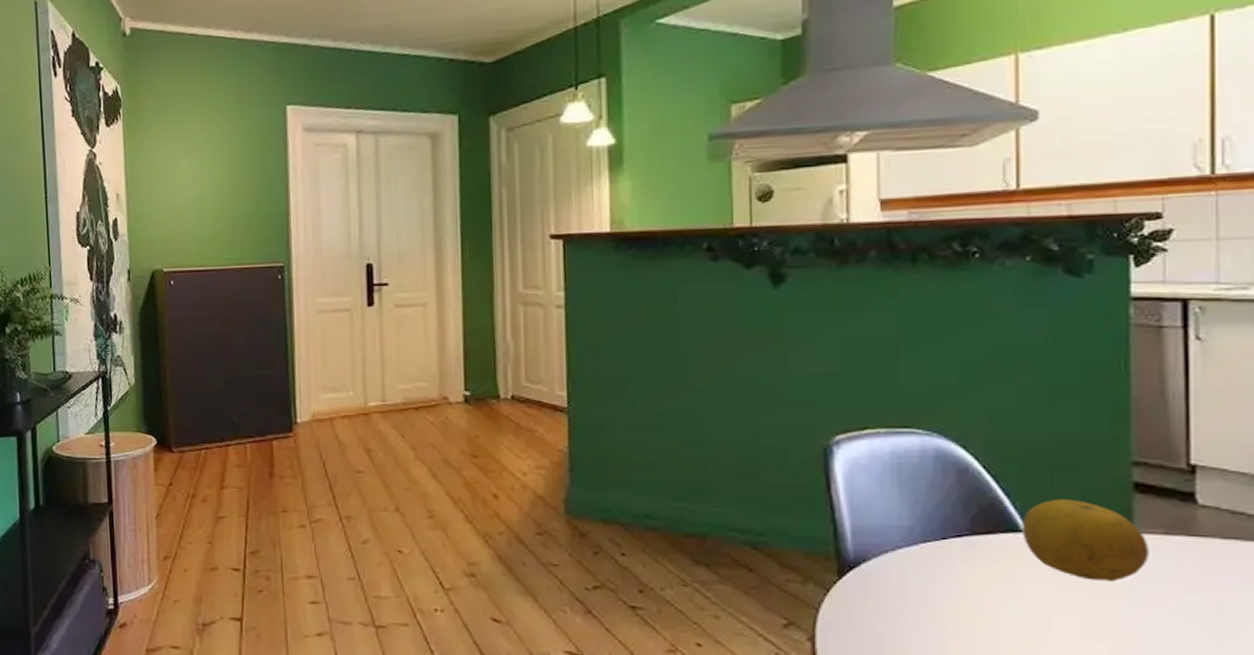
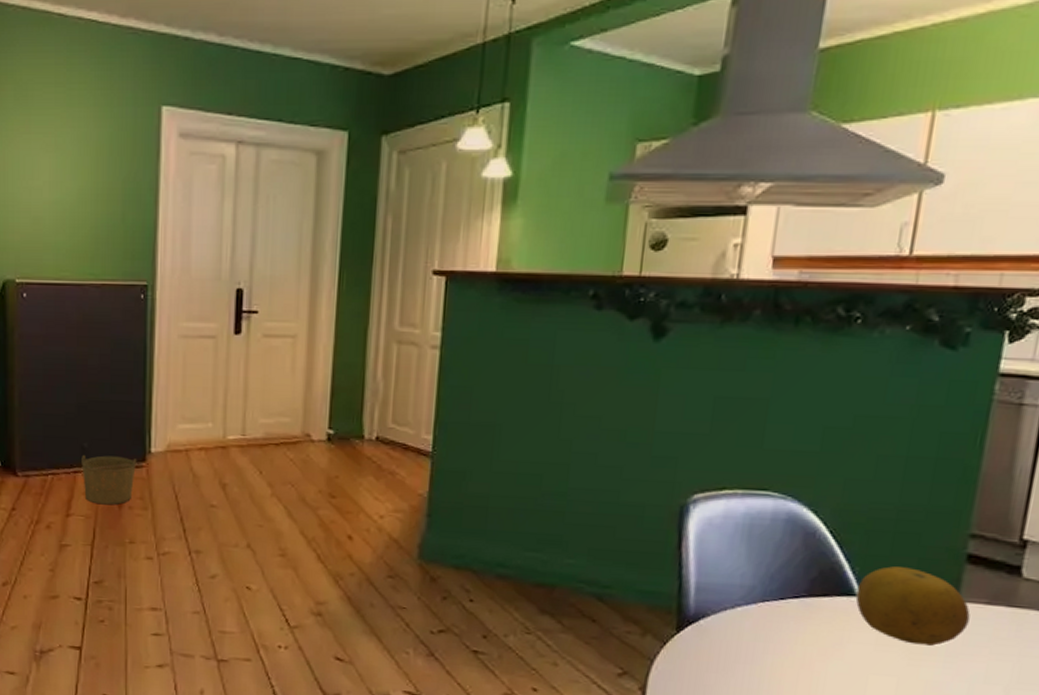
basket: none [232,428,285,476] -> present [81,454,137,505]

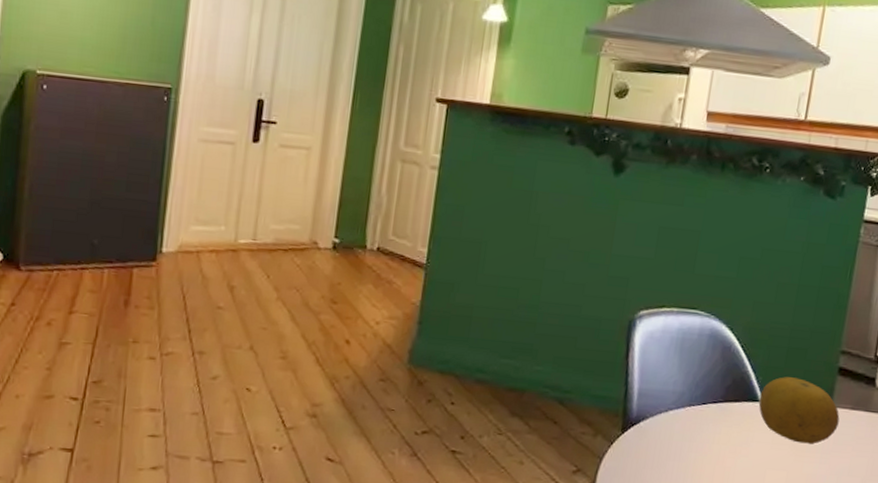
basket: present [81,454,137,505] -> none [89,251,148,304]

